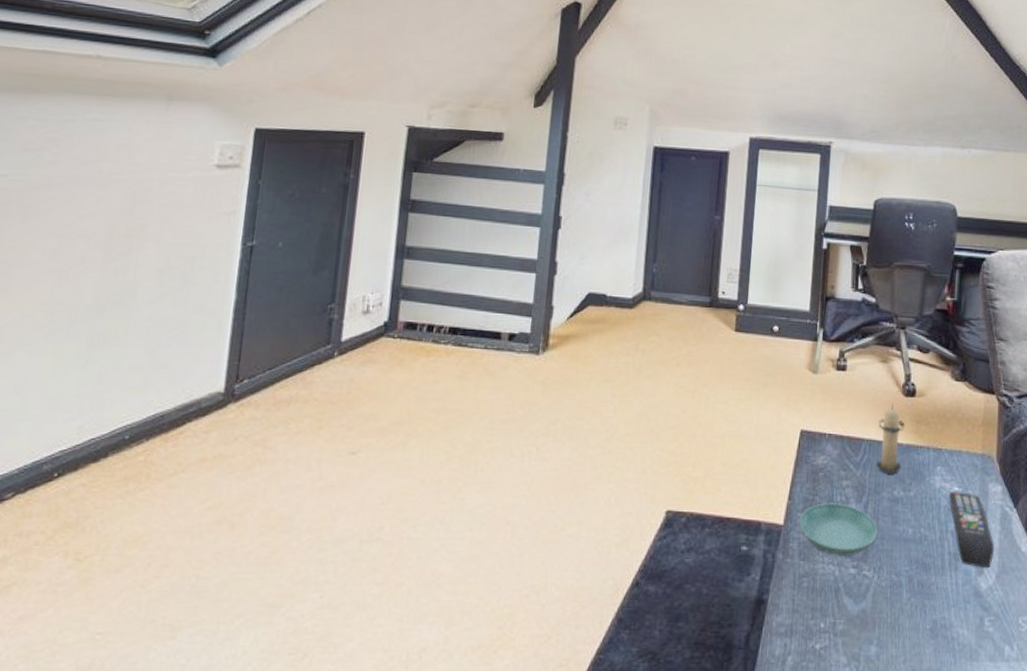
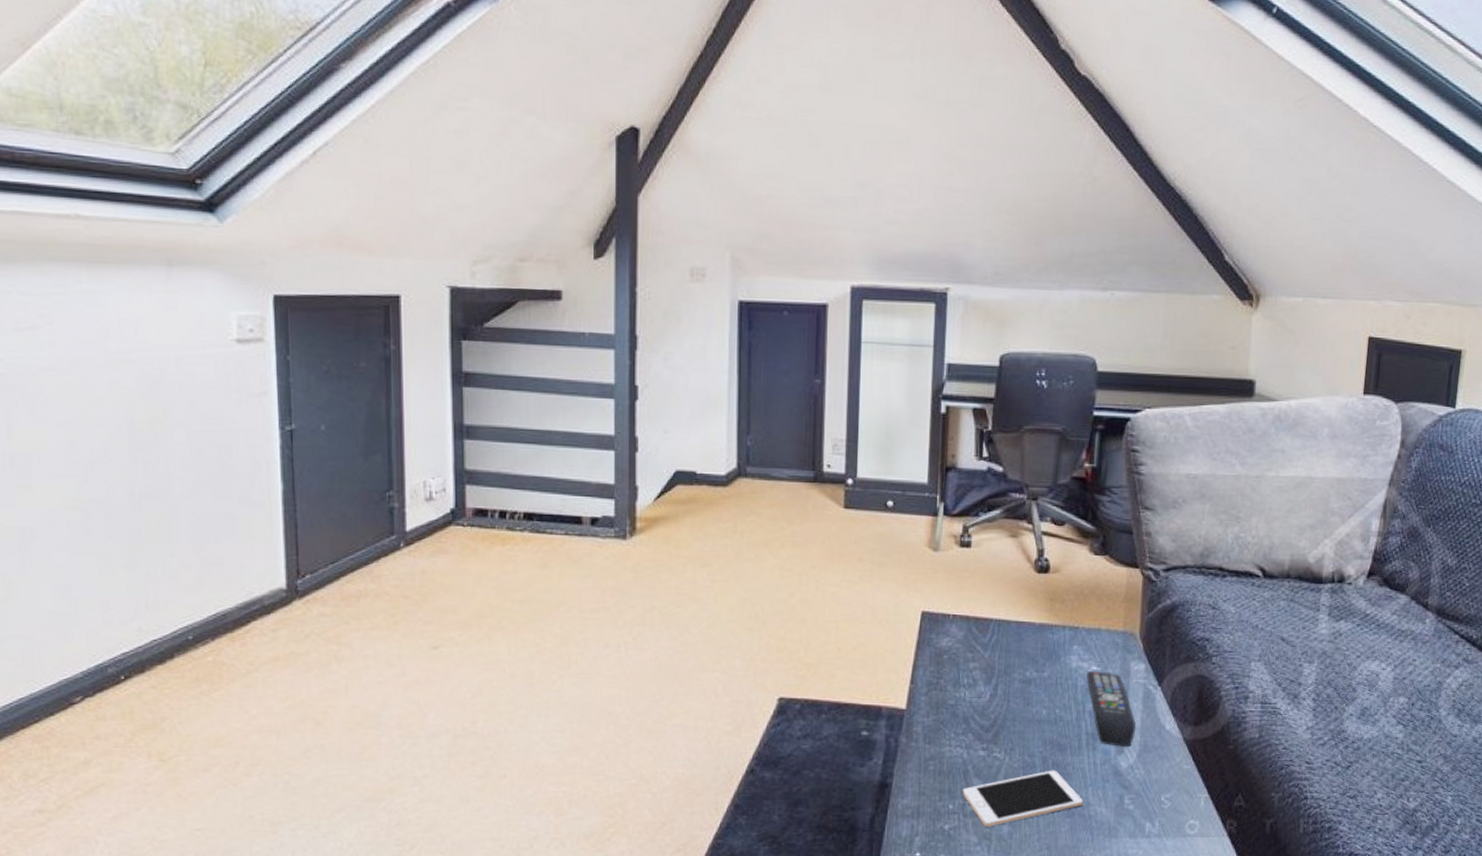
saucer: present [799,503,878,556] -> none [923,686,1009,739]
cell phone: none [833,589,947,647] -> present [962,770,1084,827]
candle: present [876,404,906,473] -> none [1006,581,1038,654]

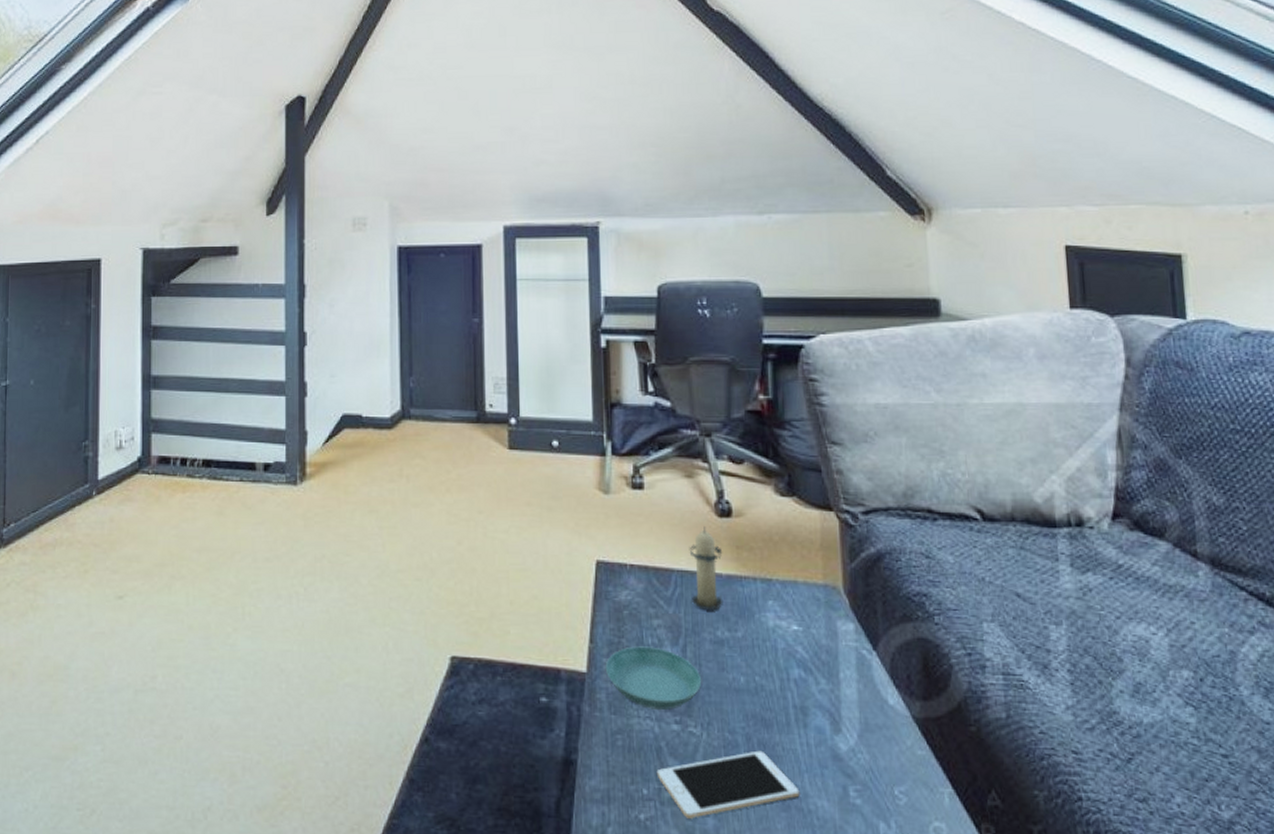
saucer: none [923,686,1009,739] -> present [605,646,702,710]
candle: none [1006,581,1038,654] -> present [689,526,724,610]
remote control: present [1086,671,1136,748] -> none [787,631,852,726]

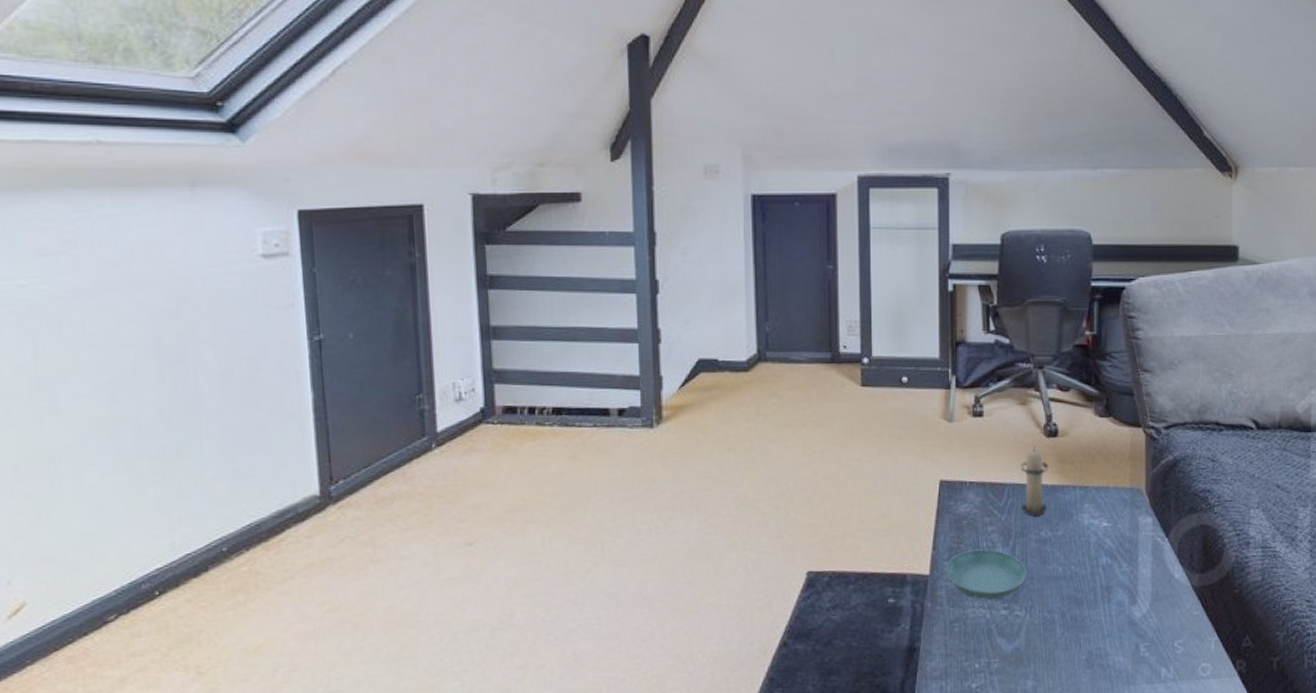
cell phone: present [656,750,800,818] -> none [987,624,1102,683]

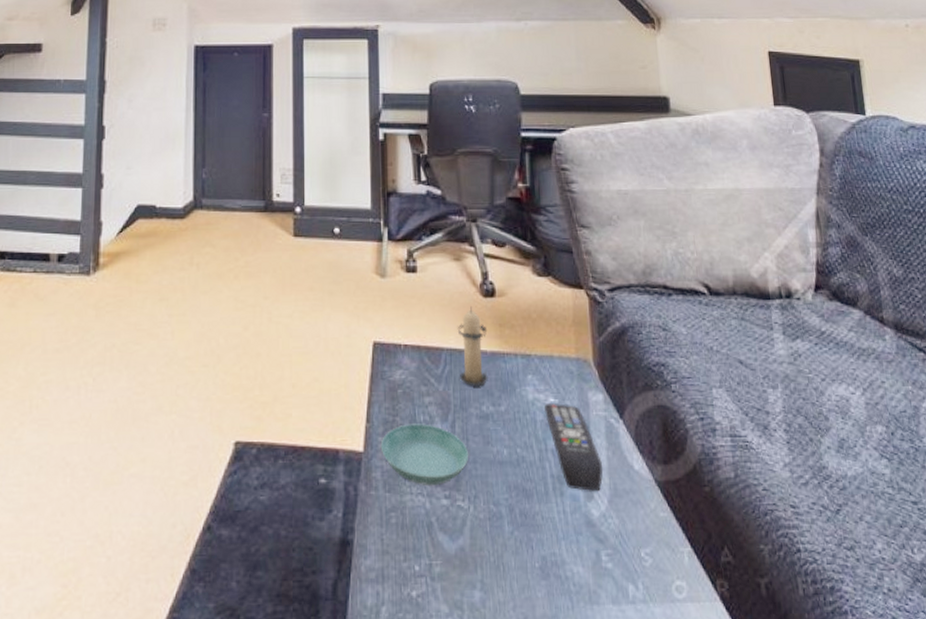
remote control: none [1098,527,1146,598] -> present [544,404,603,492]

